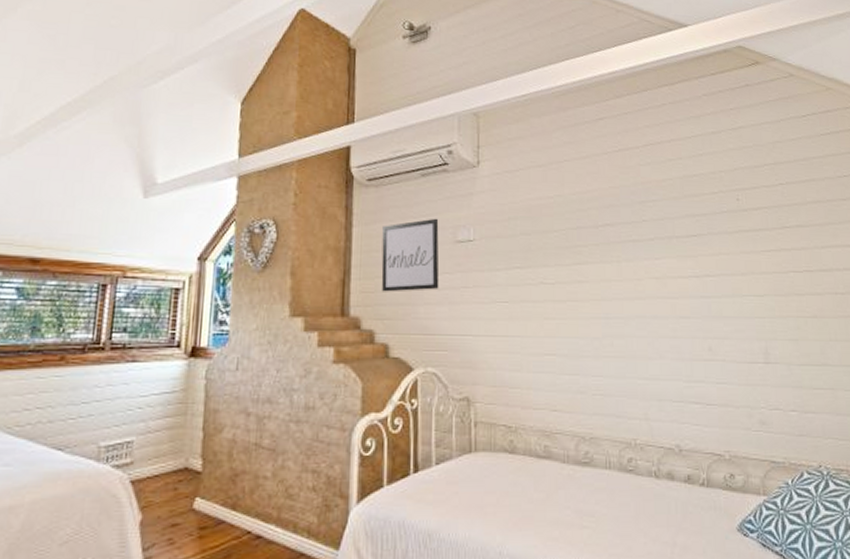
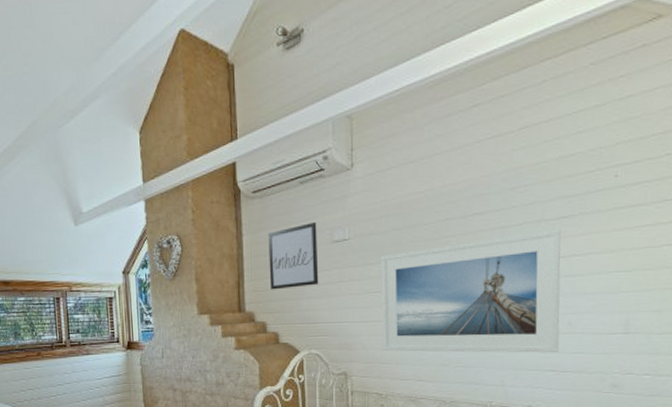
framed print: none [510,247,702,381] -> present [381,229,561,353]

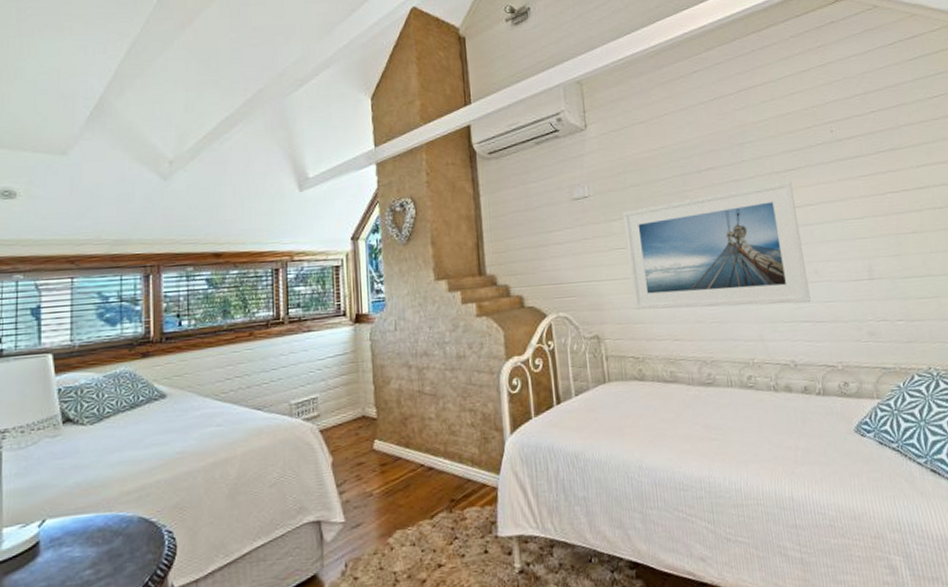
wall art: present [268,221,319,290] -> none [506,180,562,251]

